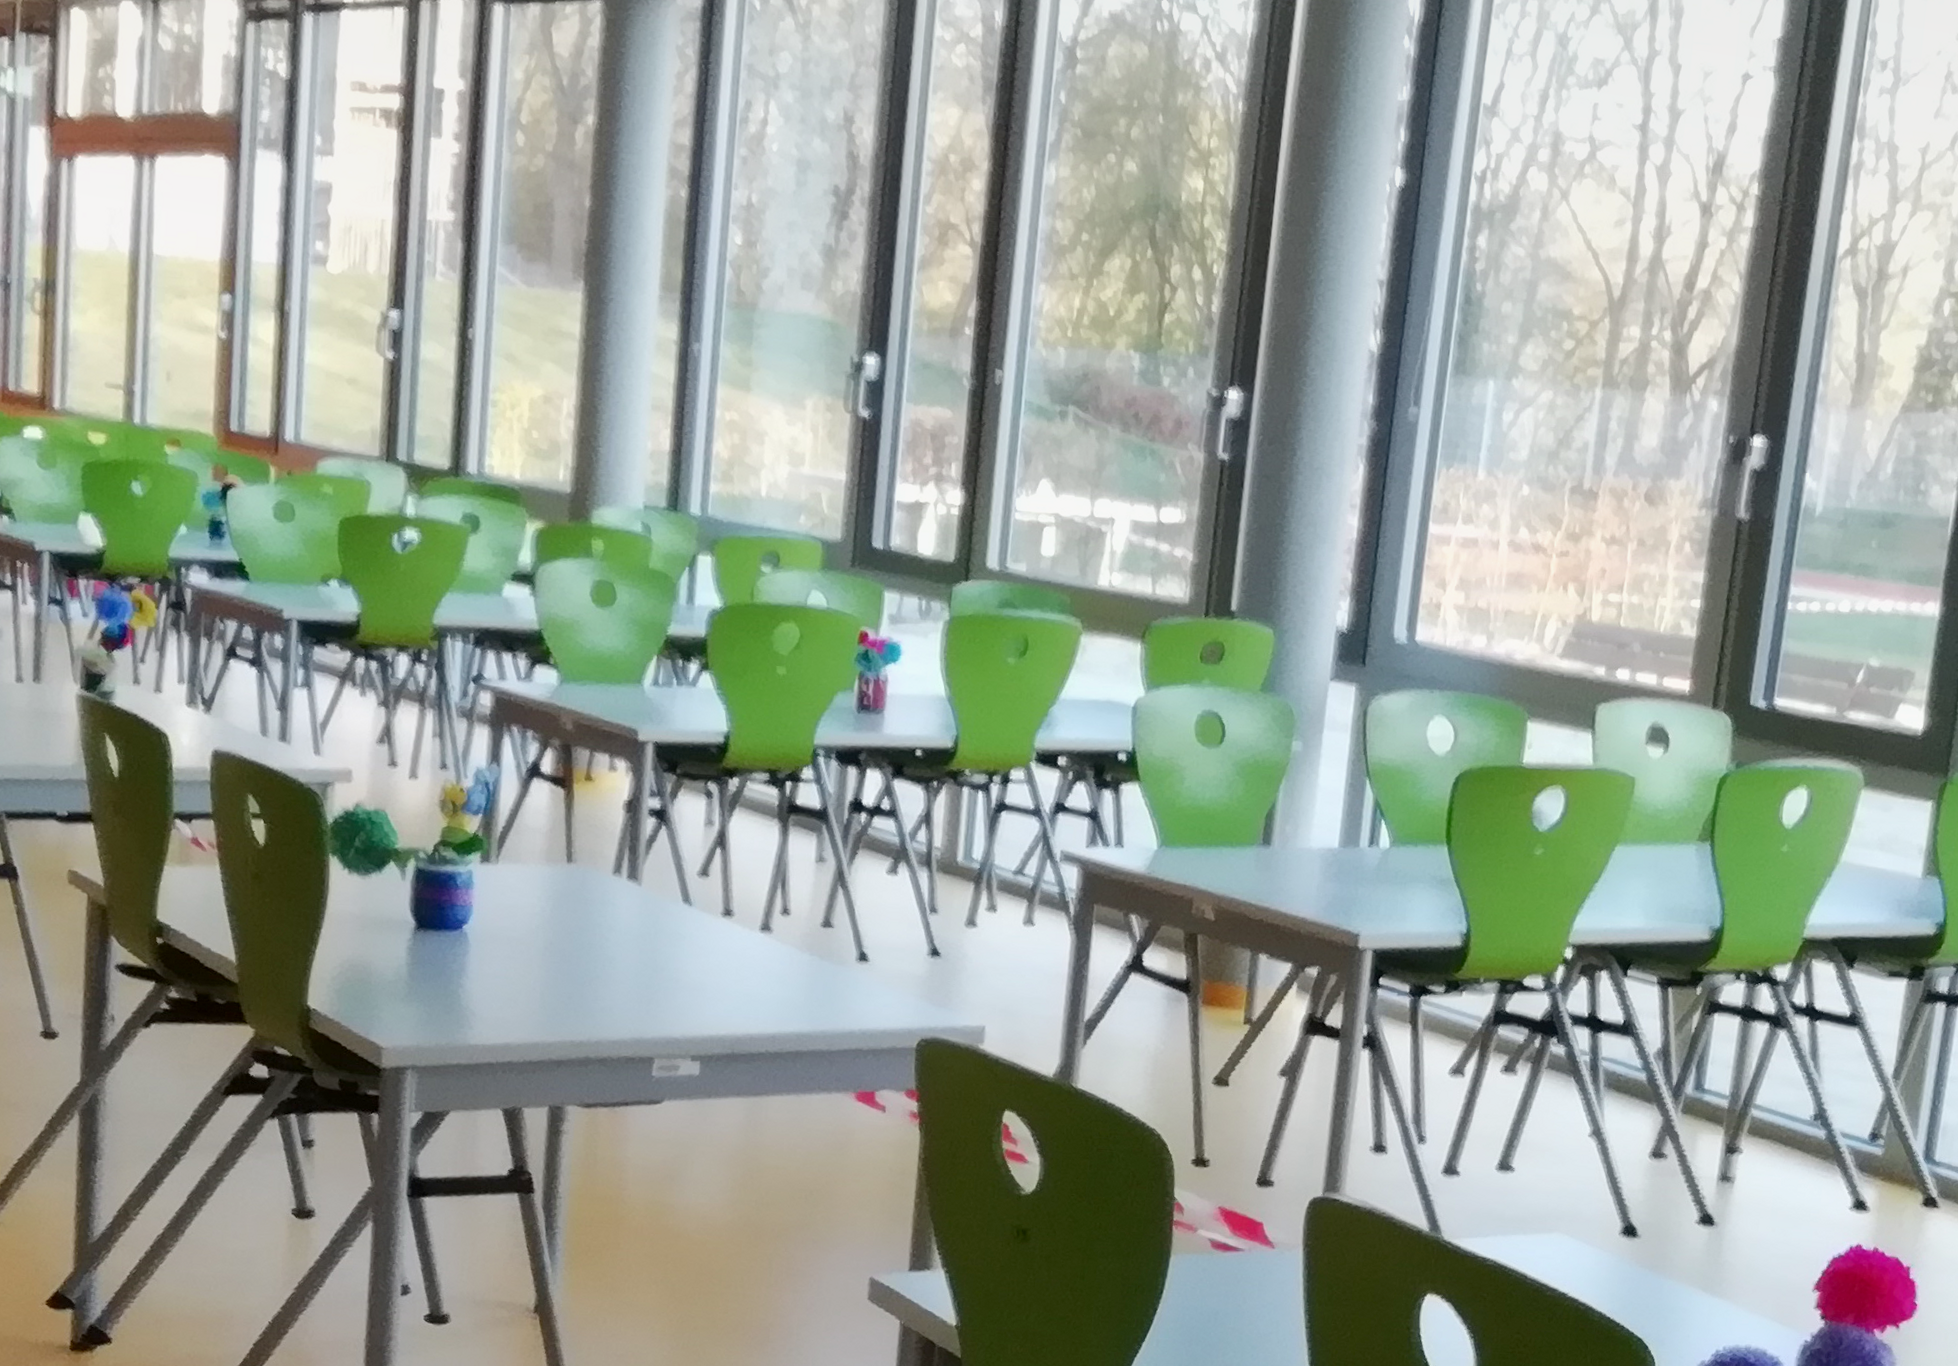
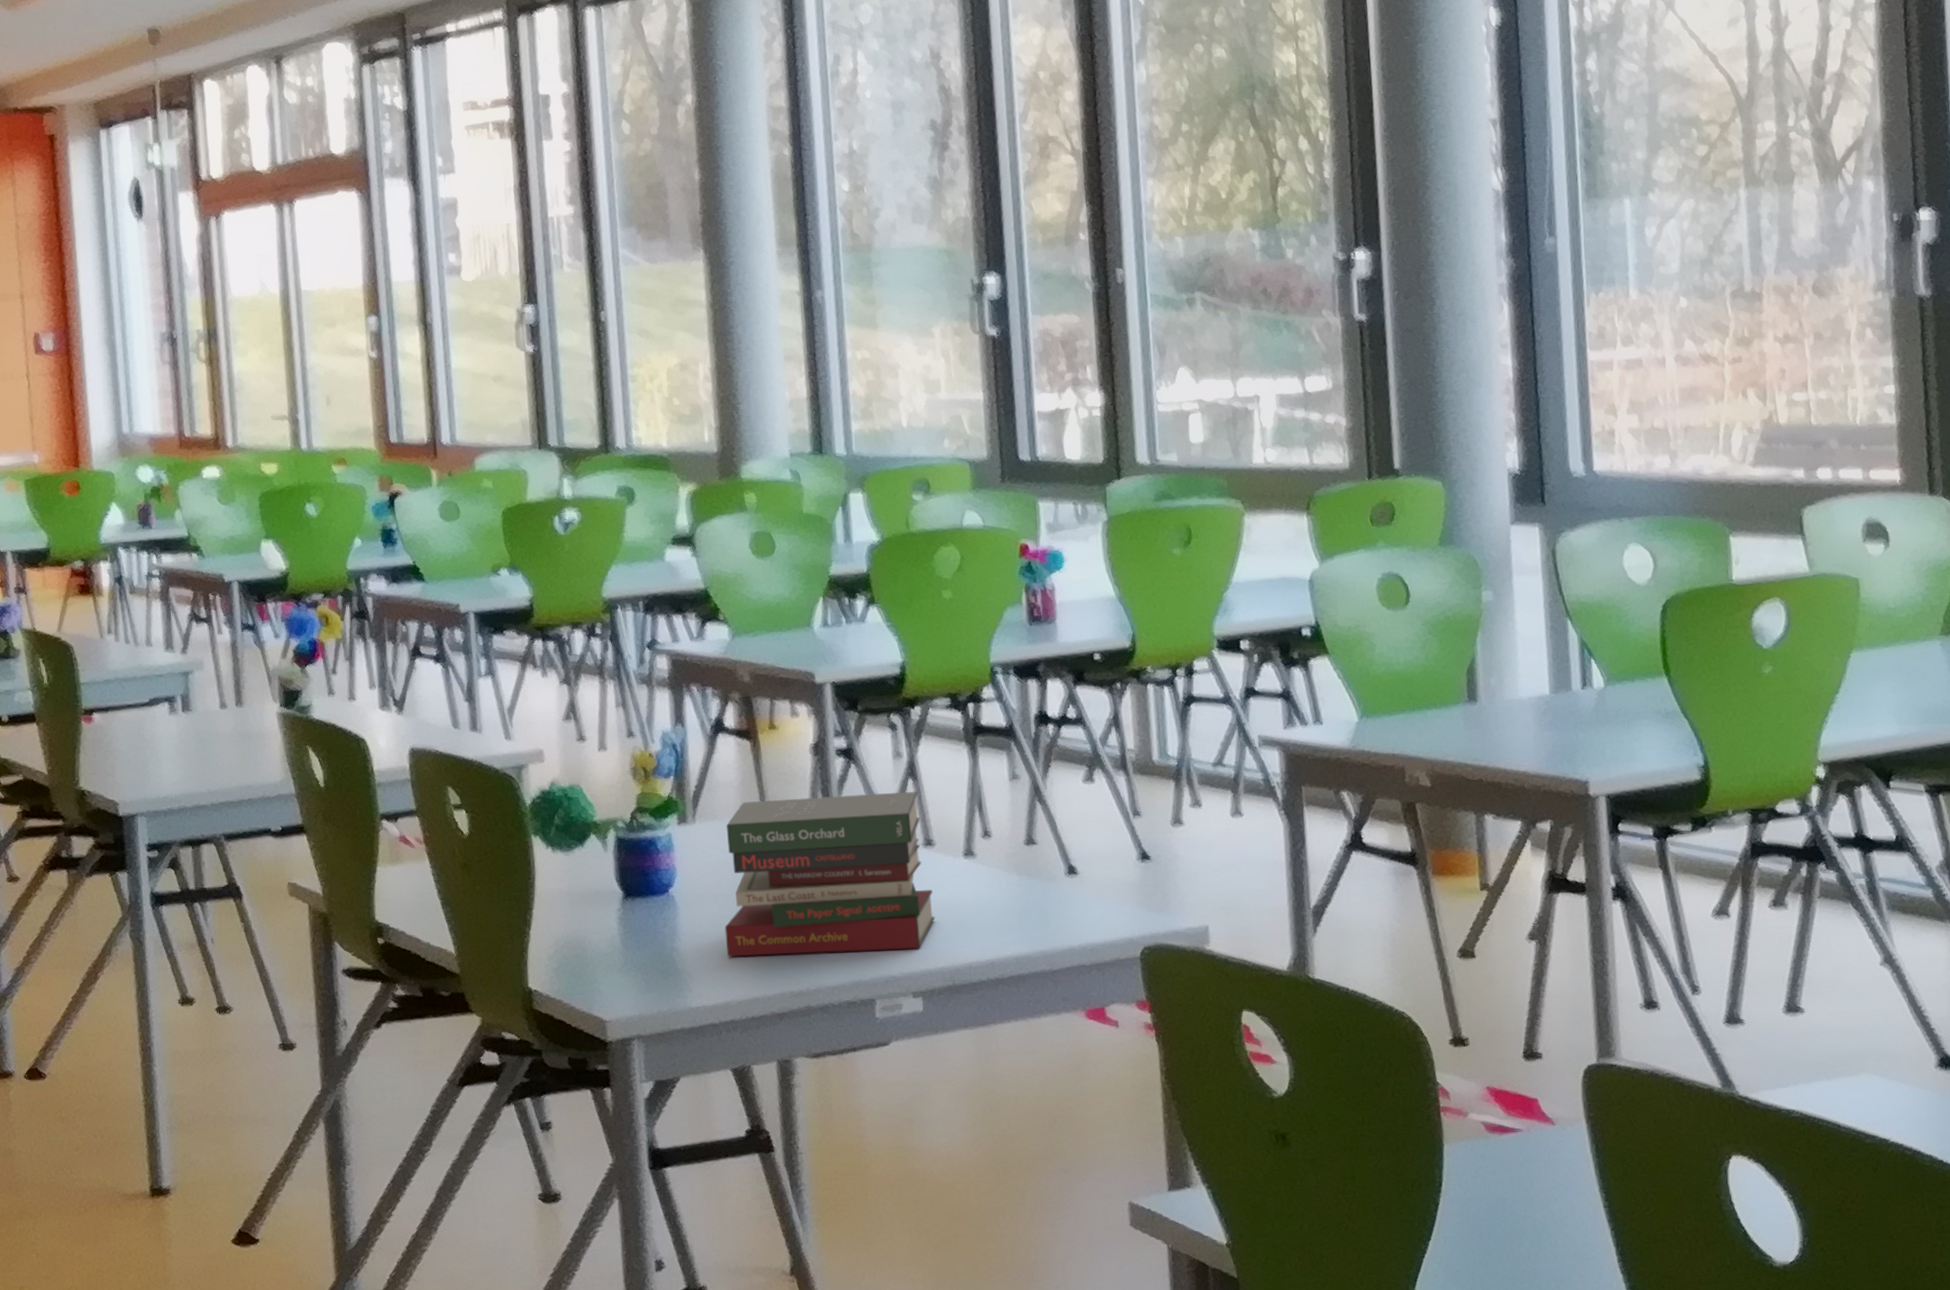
books: none [513,849,725,1015] -> present [724,791,936,957]

